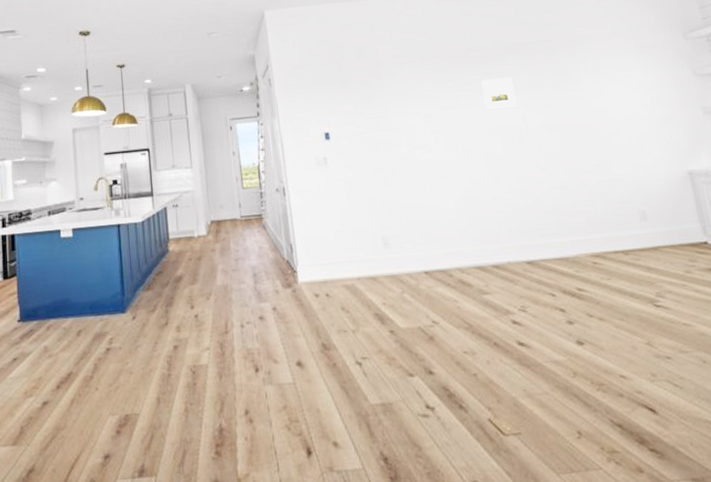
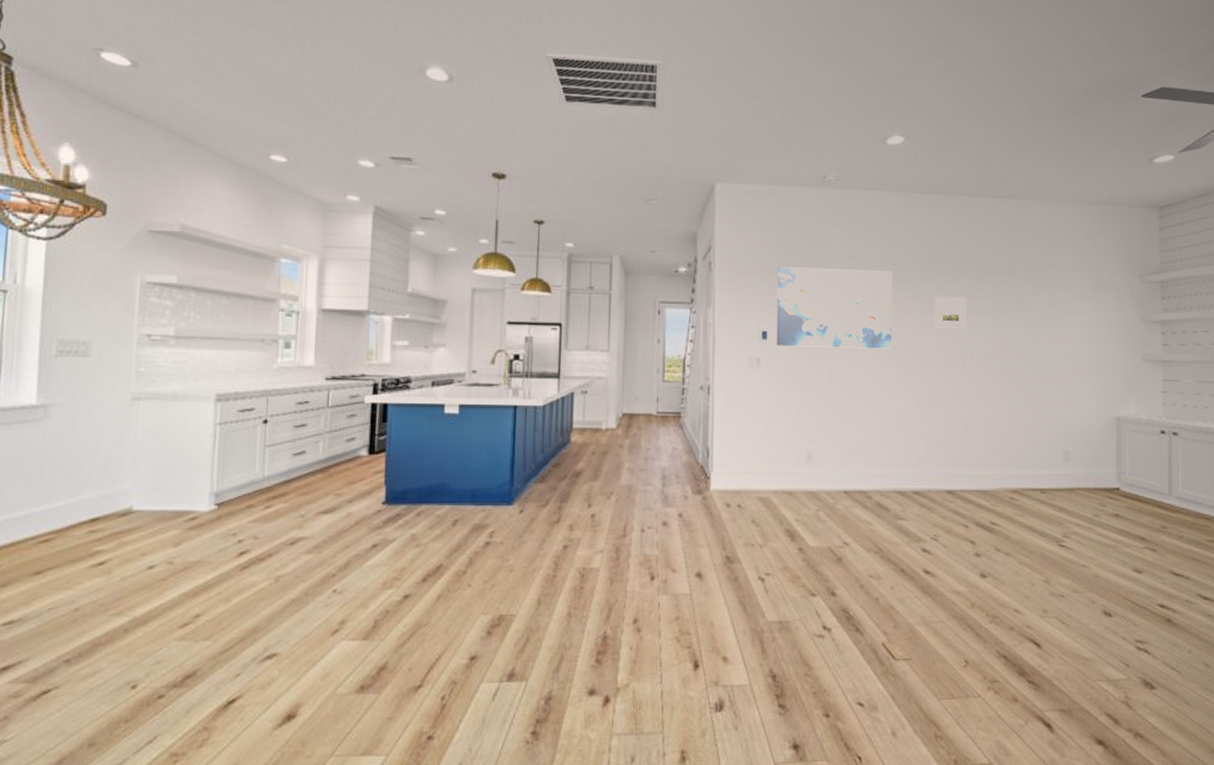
wall art: none [330,63,448,145] -> present [776,267,892,349]

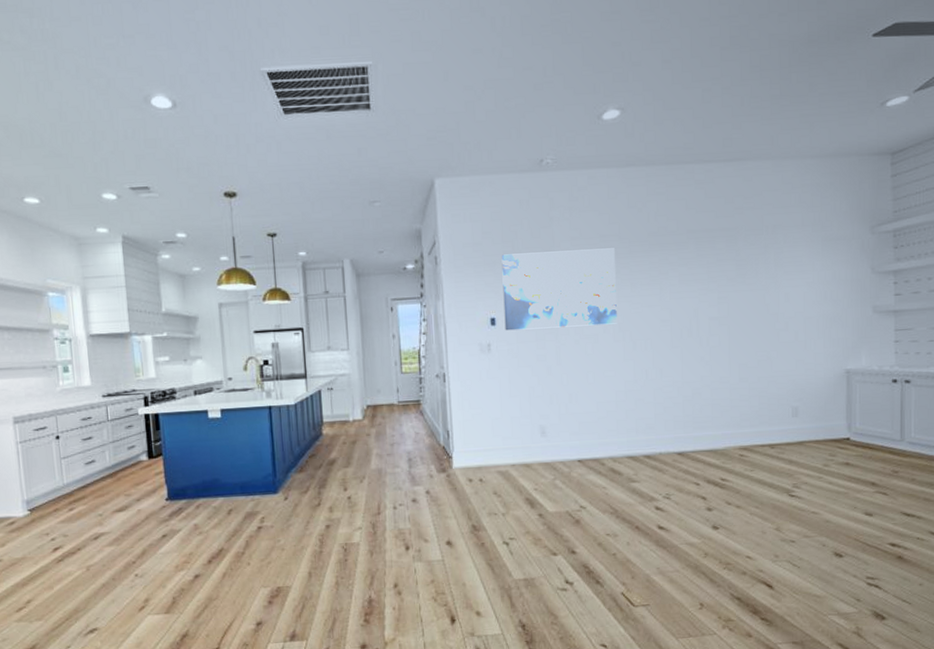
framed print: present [934,295,966,329] -> none [658,266,691,299]

